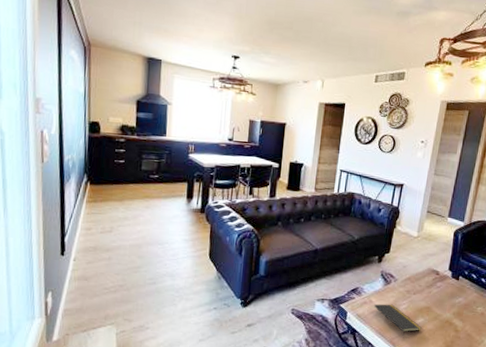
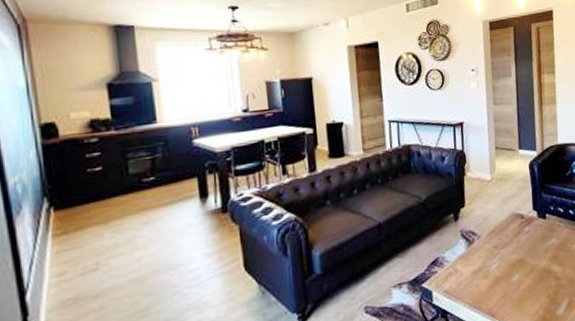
notepad: present [374,304,422,338] -> none [461,267,520,304]

